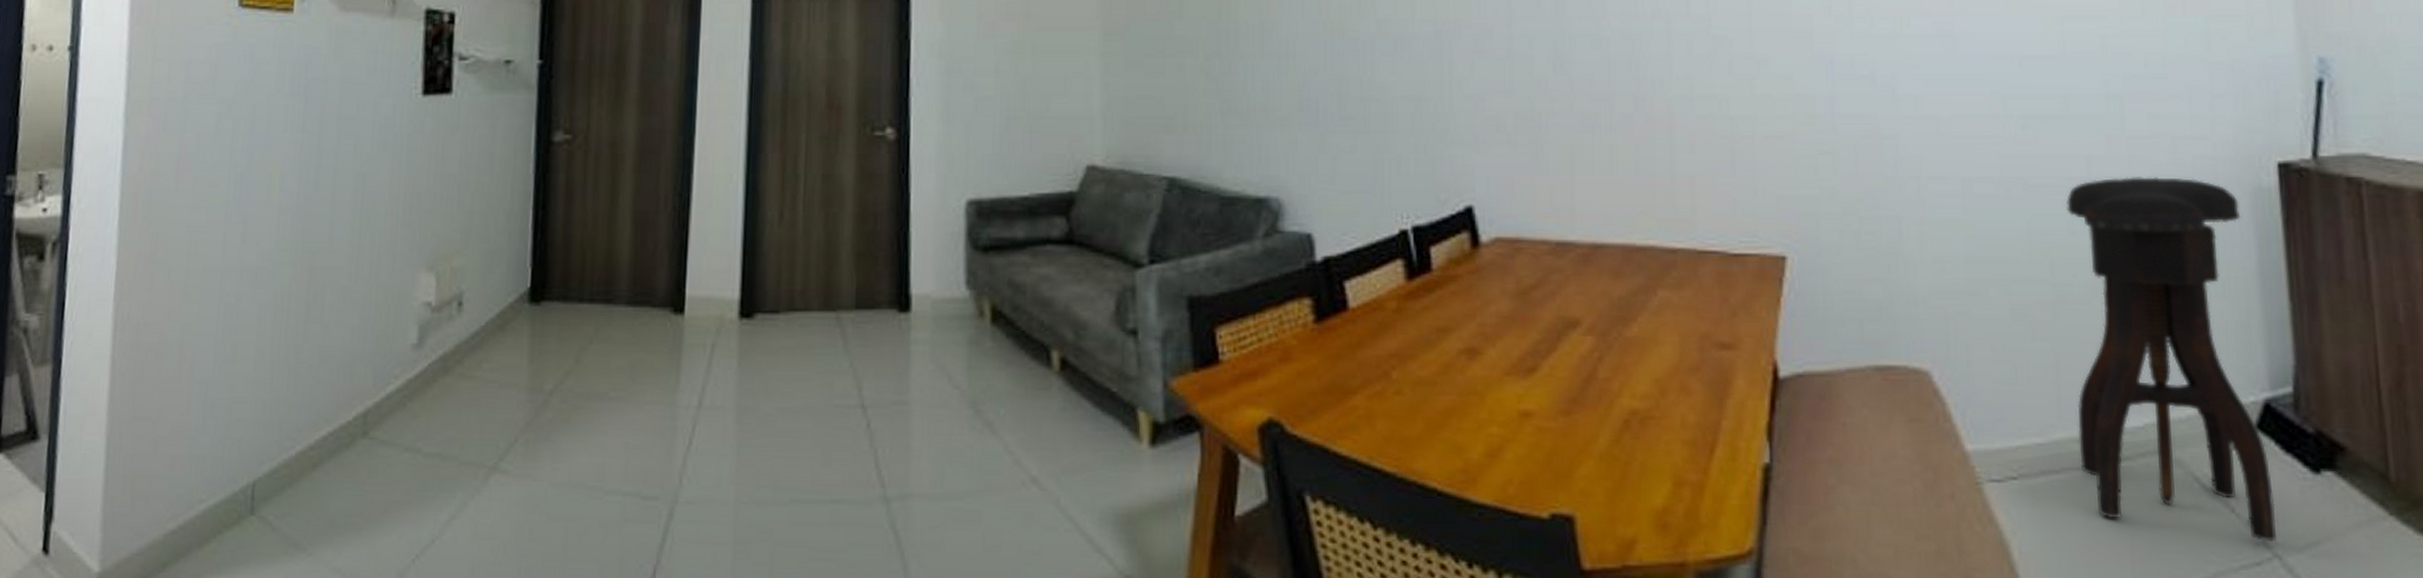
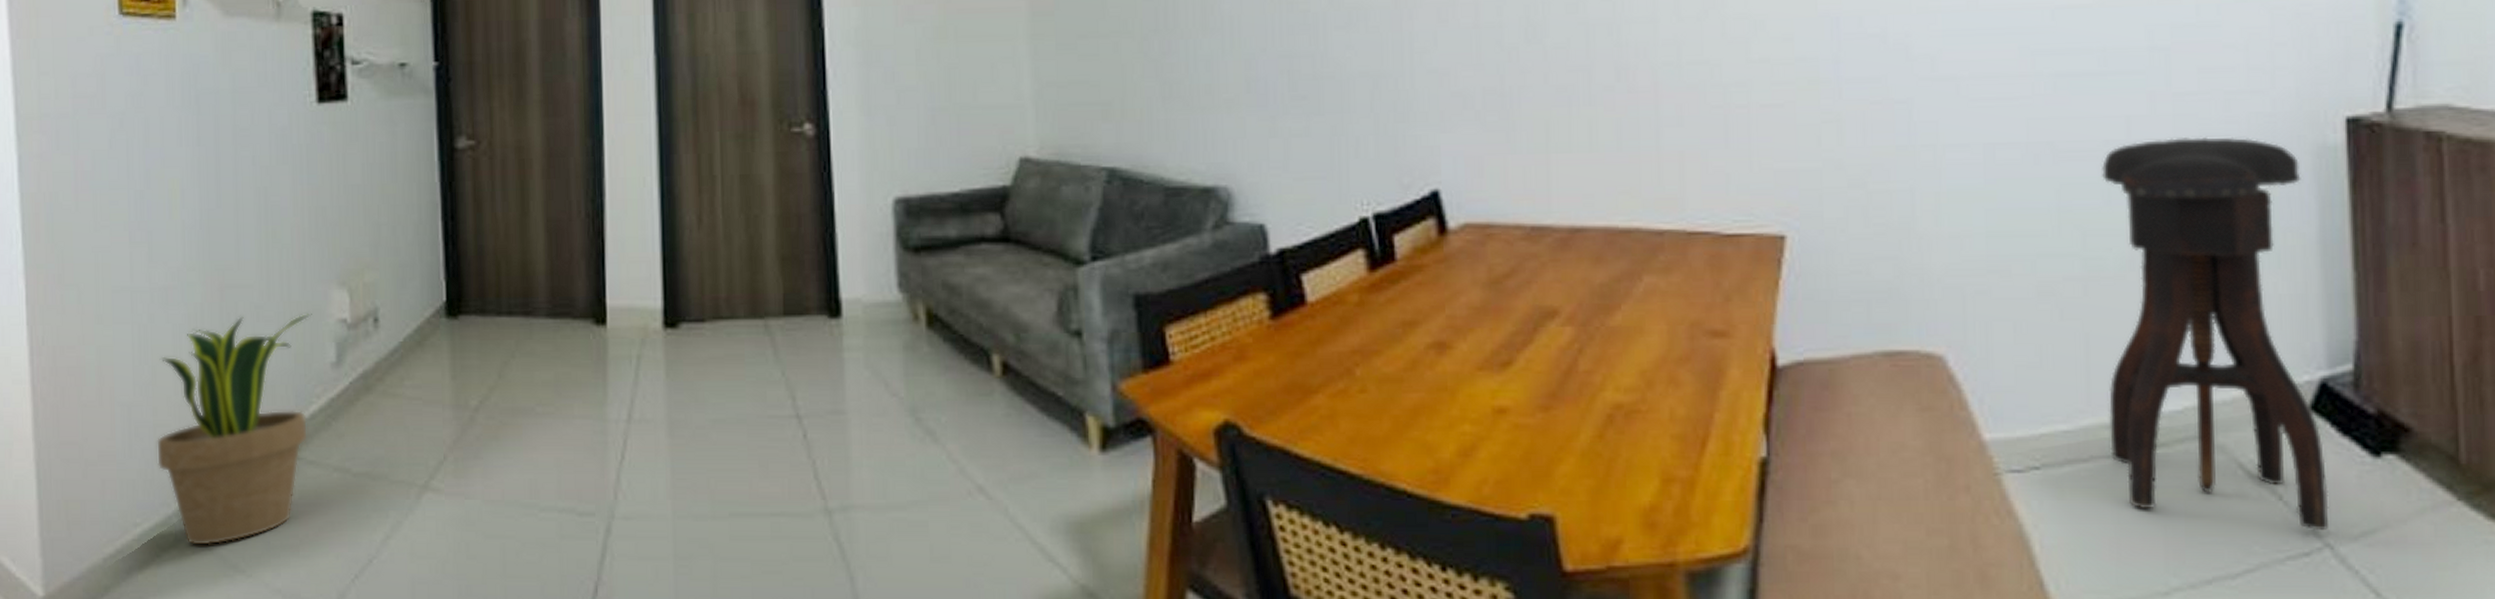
potted plant: none [229,295,398,524] -> present [156,312,312,546]

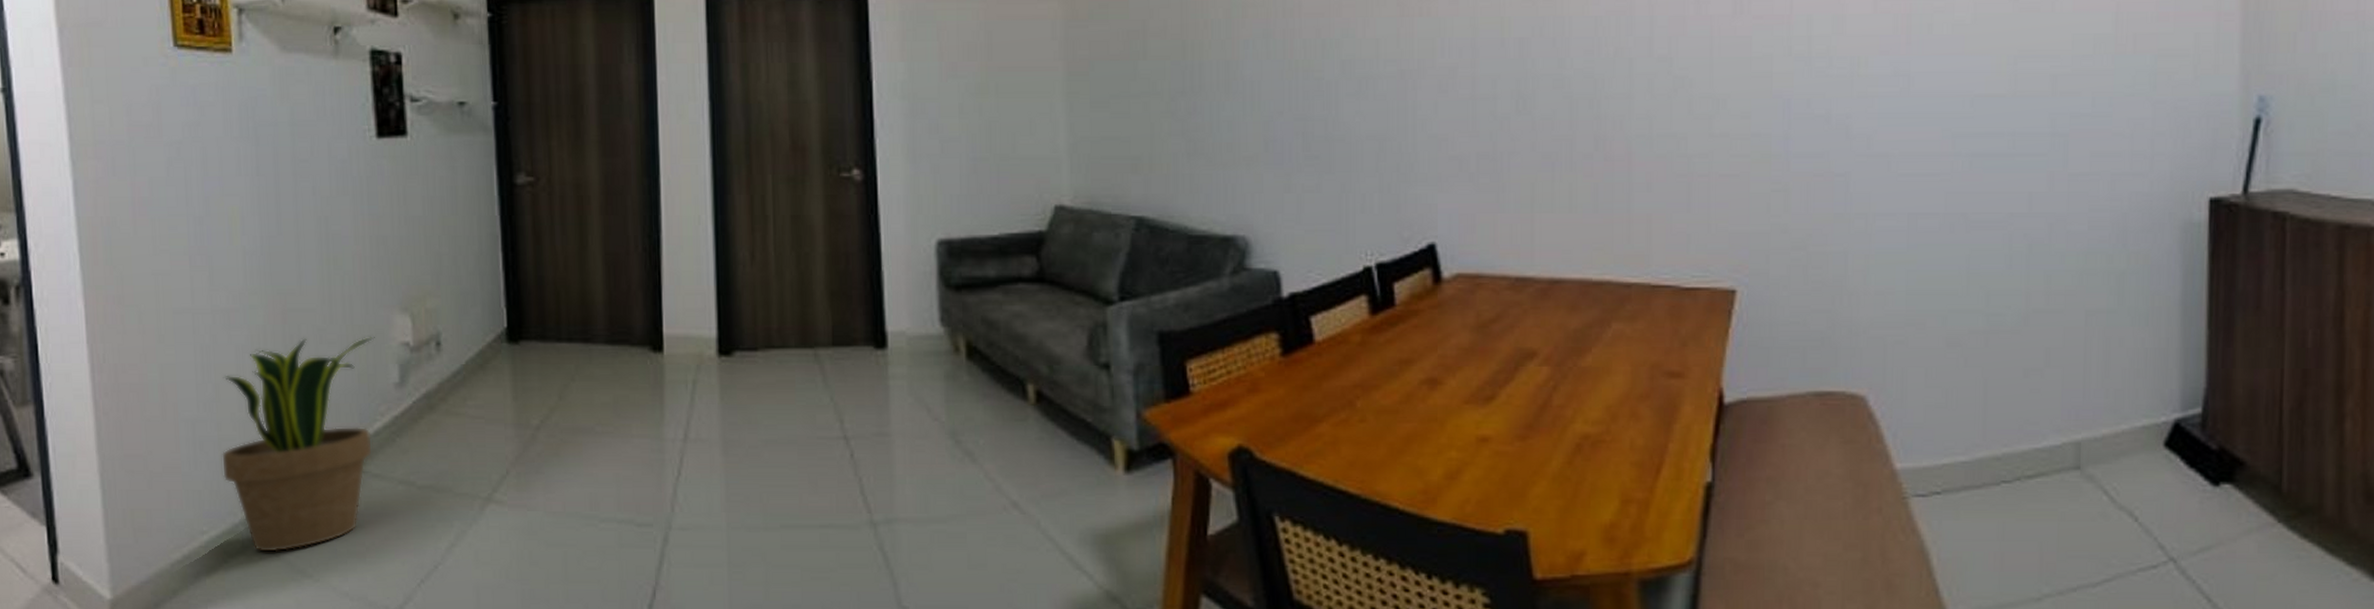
stool: present [2101,137,2330,531] -> none [2000,212,2175,548]

